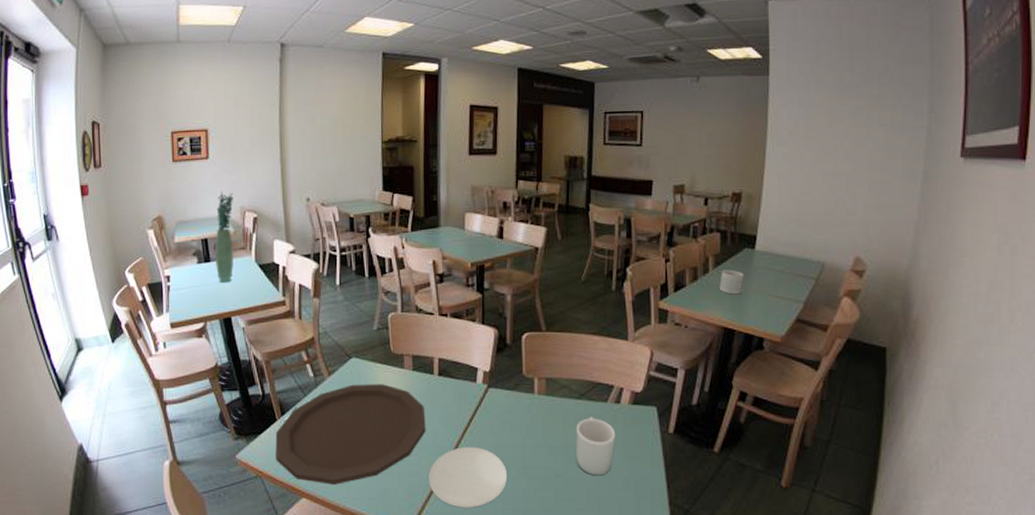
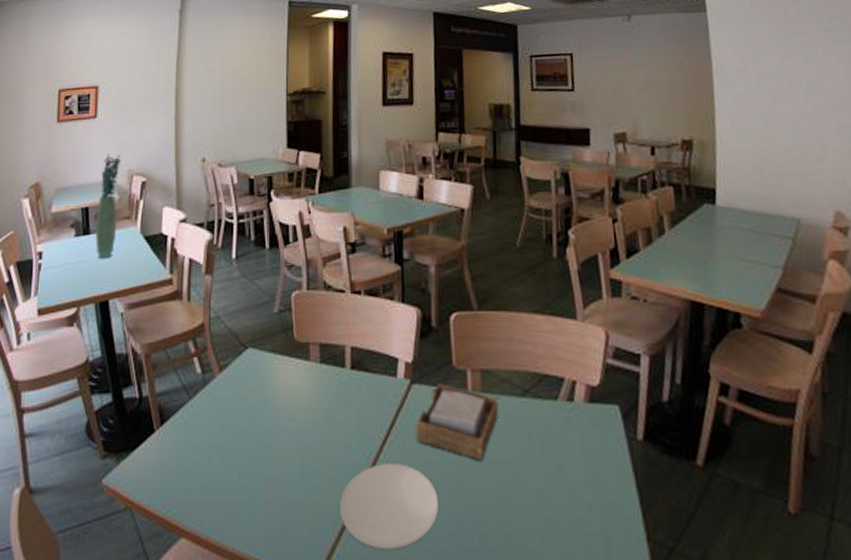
tray: present [275,384,426,484] -> none [151,381,336,518]
napkin holder: none [491,388,559,446] -> present [416,384,499,460]
mug: present [575,417,616,476] -> none [521,420,572,501]
mug: present [719,269,744,295] -> none [678,229,708,260]

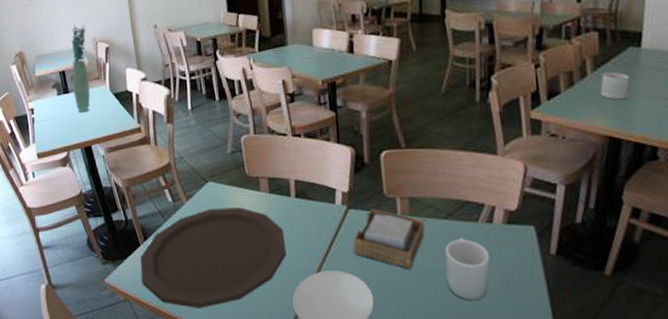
tray: none [151,381,336,518] -> present [140,207,287,308]
mug: none [521,420,572,501] -> present [445,238,491,301]
mug: none [678,229,708,260] -> present [600,71,630,100]

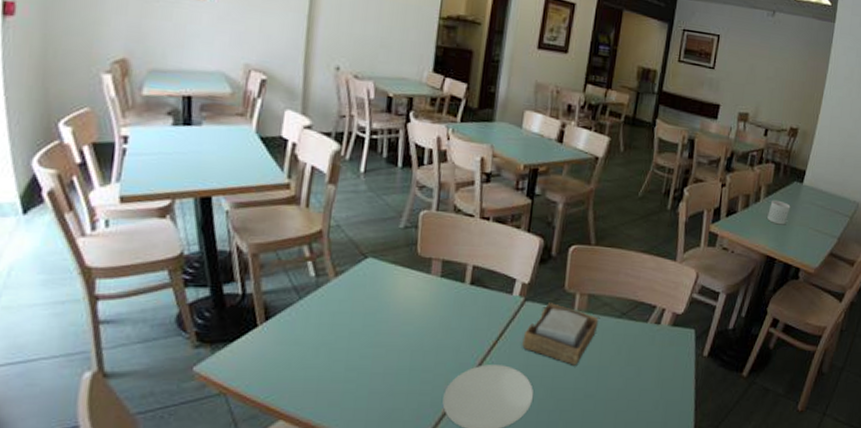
vase: present [71,24,90,112] -> none [198,41,237,154]
tray: present [140,207,287,308] -> none [249,288,449,405]
mug: present [445,238,491,301] -> none [608,337,653,398]

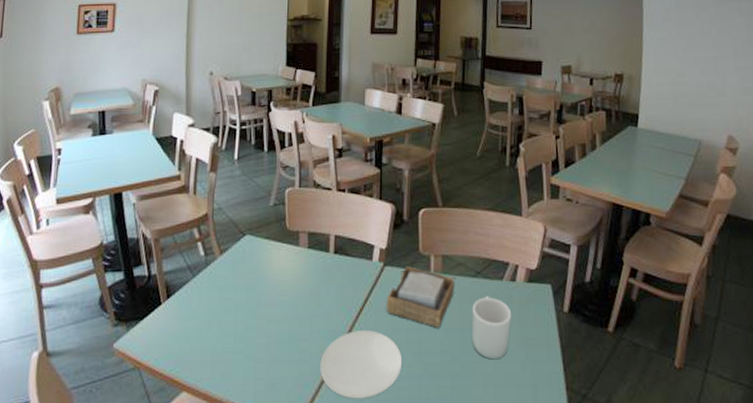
mug: none [608,337,653,398] -> present [471,296,512,360]
mug: present [767,199,791,225] -> none [606,146,629,171]

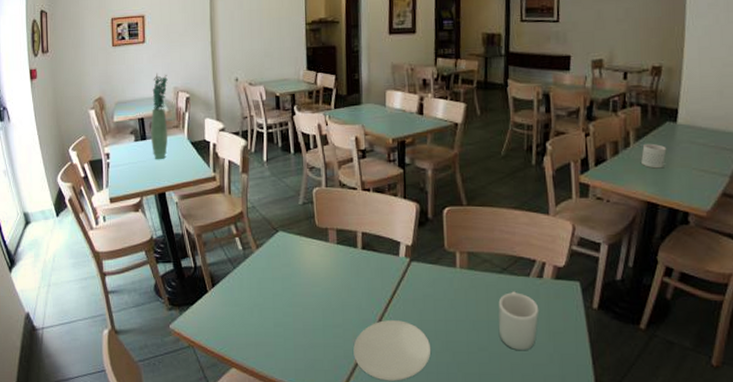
vase: none [111,64,136,156] -> present [151,73,168,159]
napkin holder: present [386,266,455,328] -> none [414,262,481,320]
mug: none [606,146,629,171] -> present [641,143,667,169]

